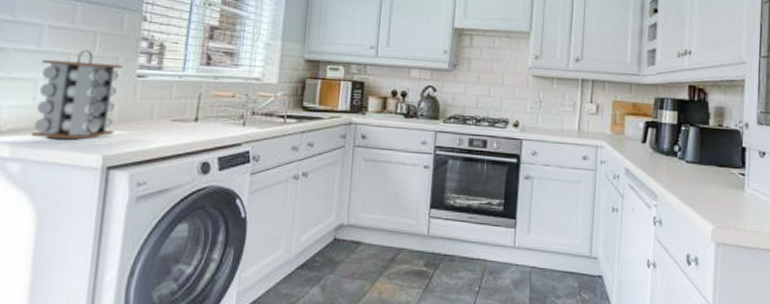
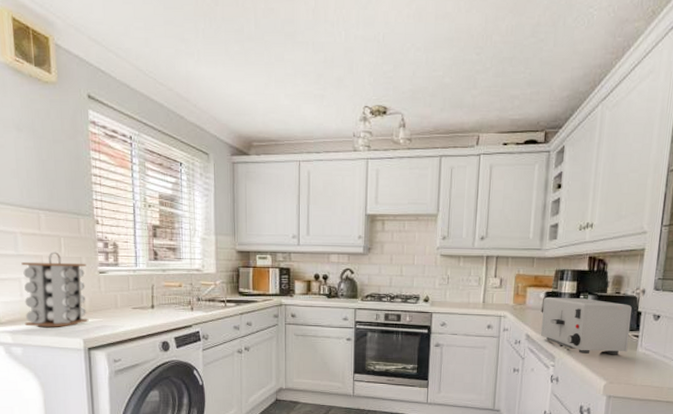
toaster: none [641,127,737,196] -> present [541,298,633,355]

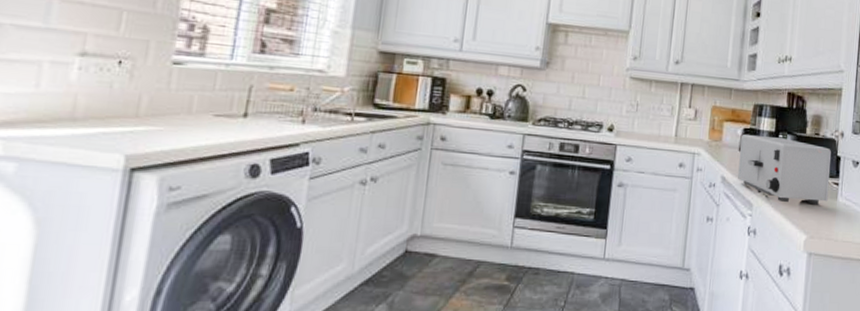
spice rack: present [21,252,89,328] -> none [31,29,155,136]

